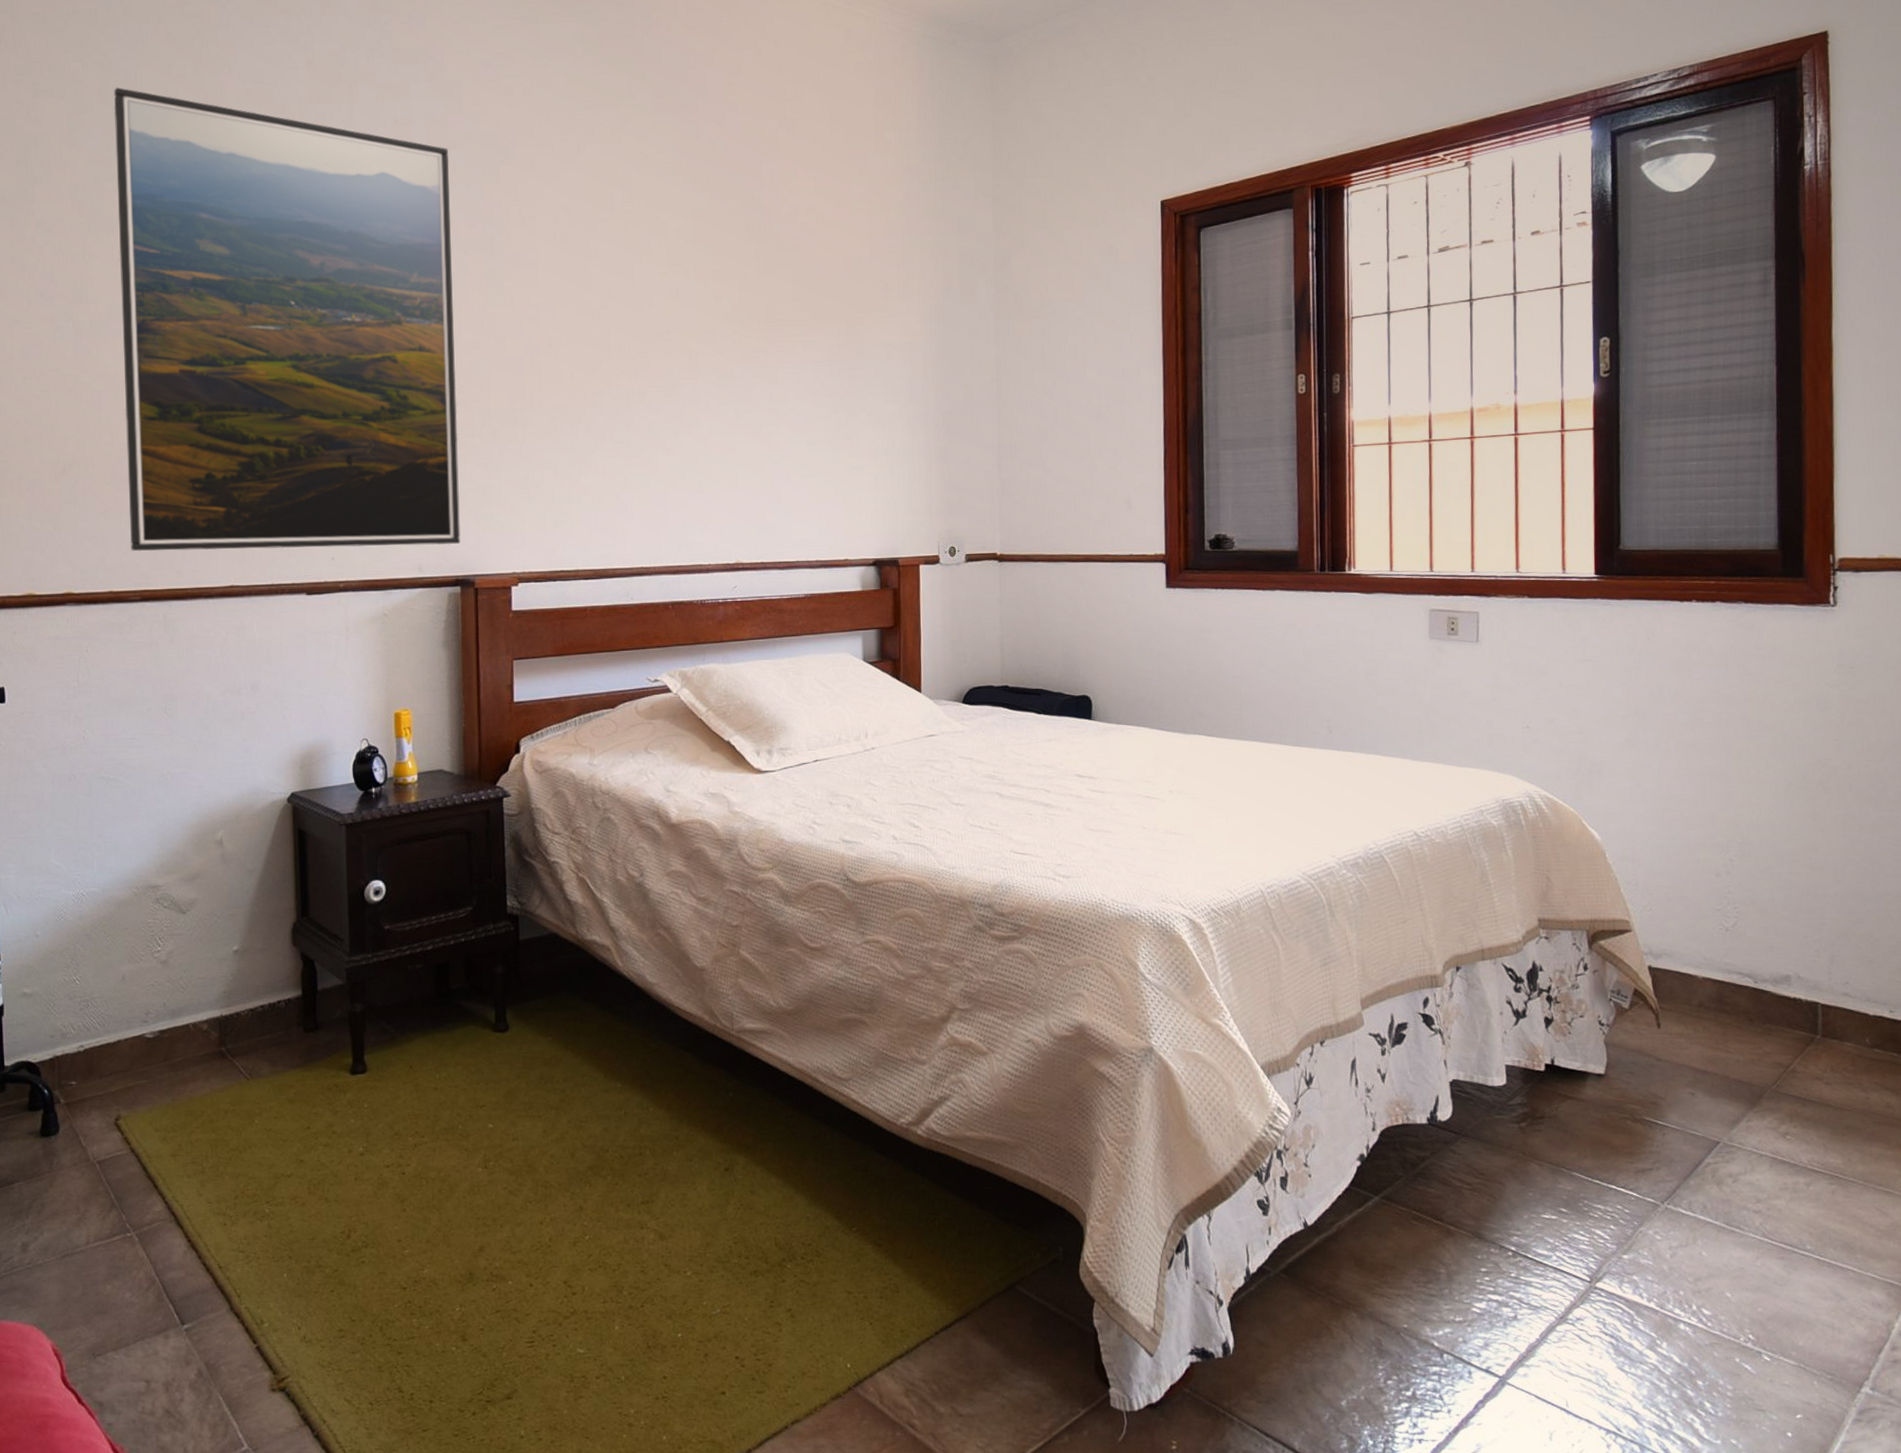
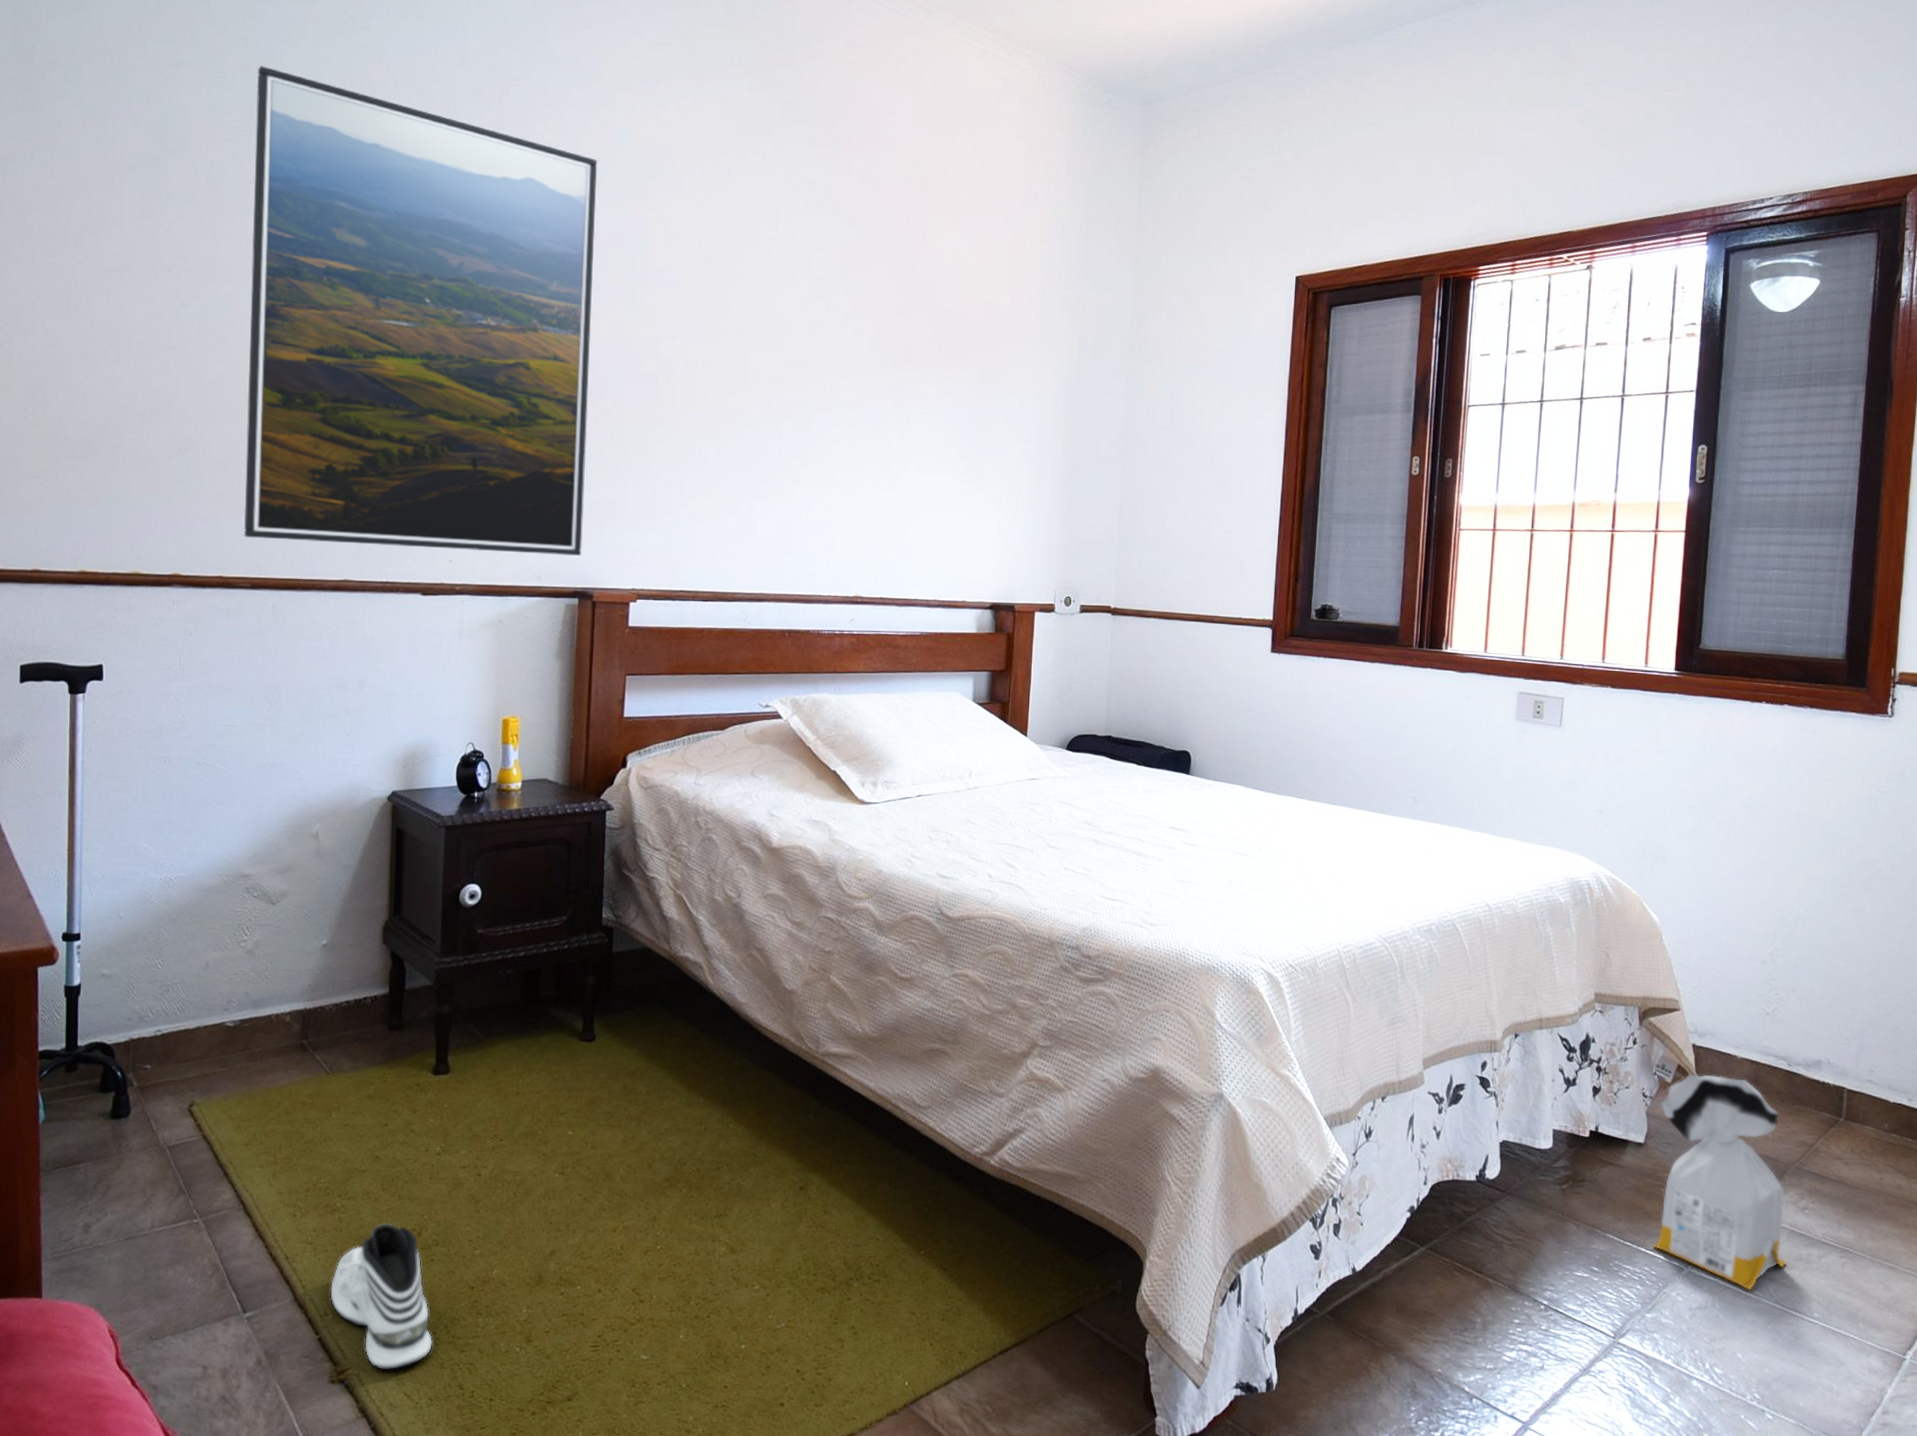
sneaker: none [265,1226,369,1375] -> present [330,1223,432,1370]
bag: none [1619,997,1771,1224] -> present [1653,1074,1786,1290]

